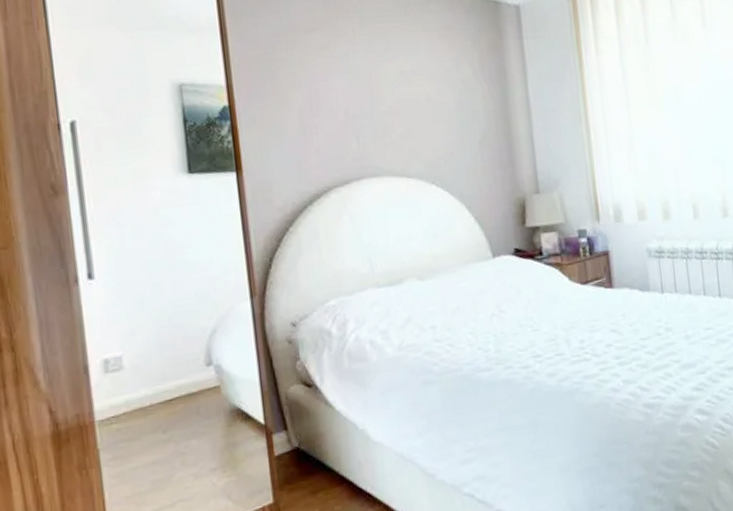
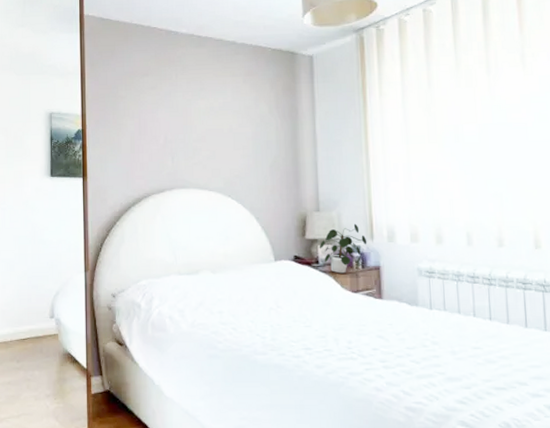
potted plant: none [541,204,594,265] -> present [319,223,367,274]

